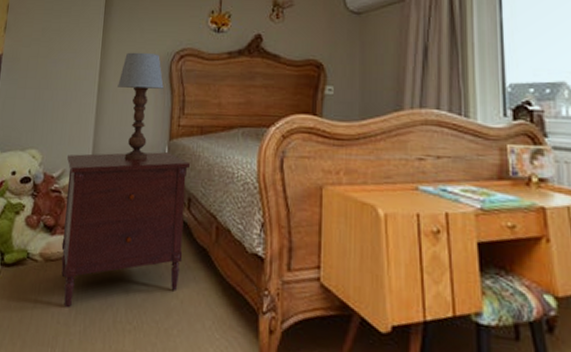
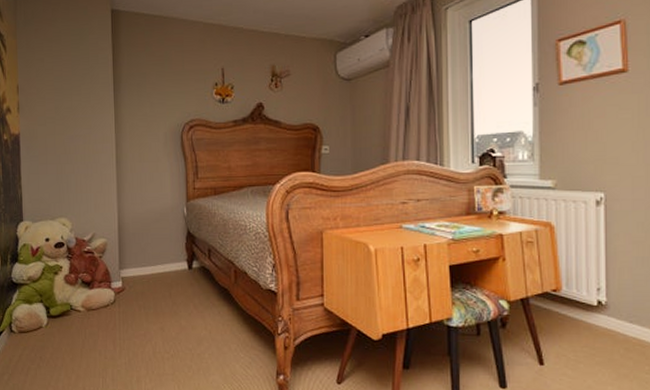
dresser: present [61,152,190,308] -> none [96,212,208,346]
table lamp: present [117,52,164,161] -> none [134,125,177,221]

